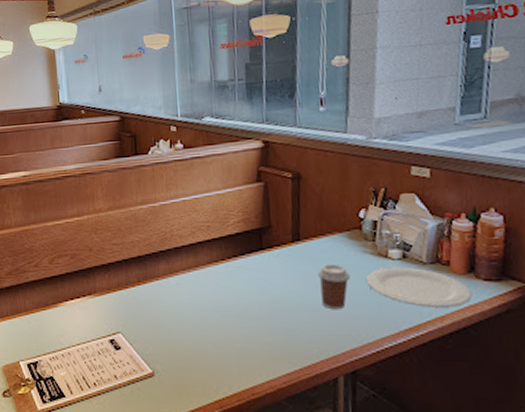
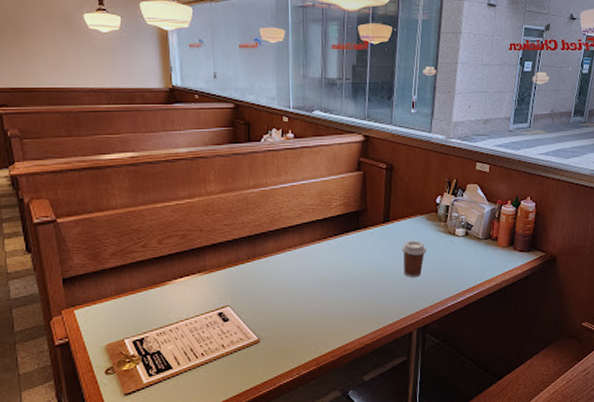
plate: present [365,266,473,307] -> none [438,242,511,273]

